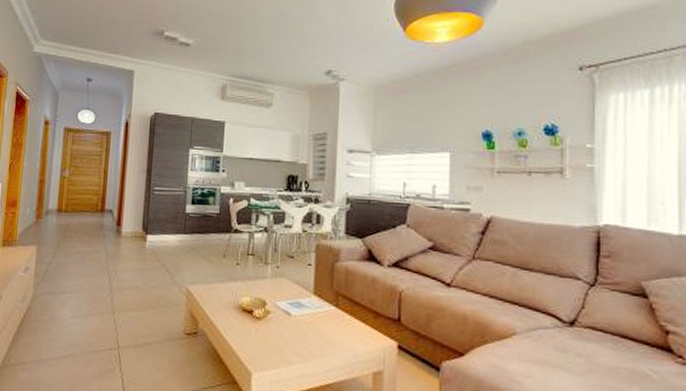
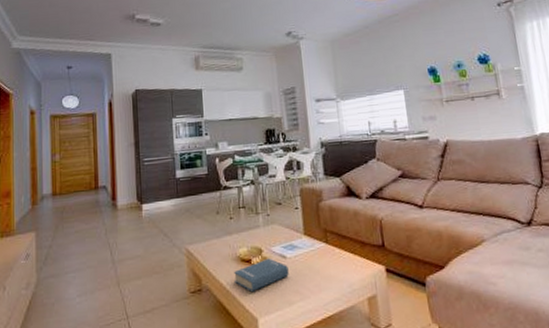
book: none [233,312,292,344] -> present [234,258,289,292]

